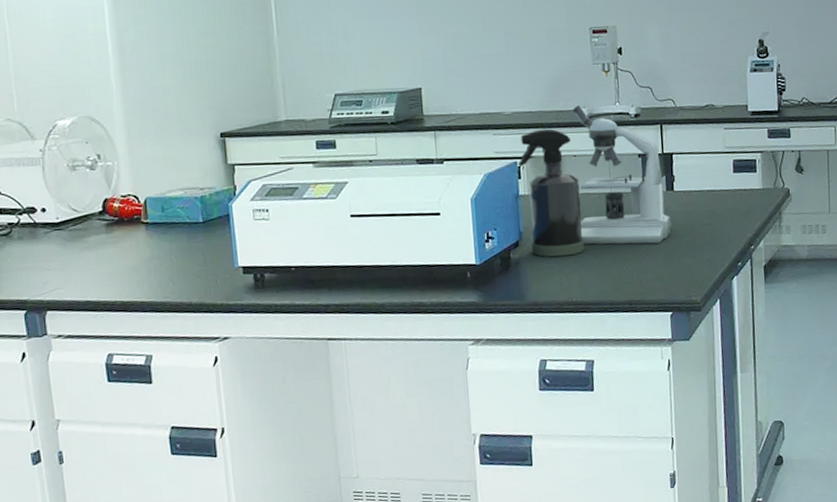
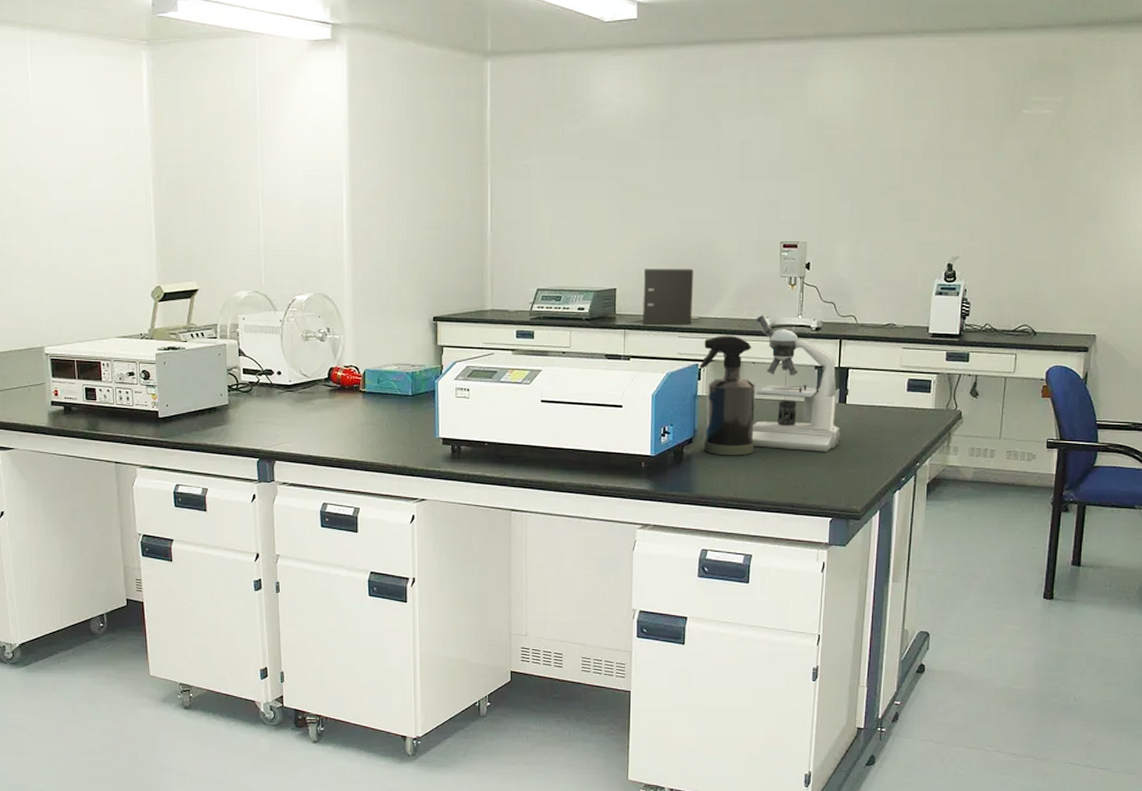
binder: none [449,62,506,125] -> present [643,269,693,325]

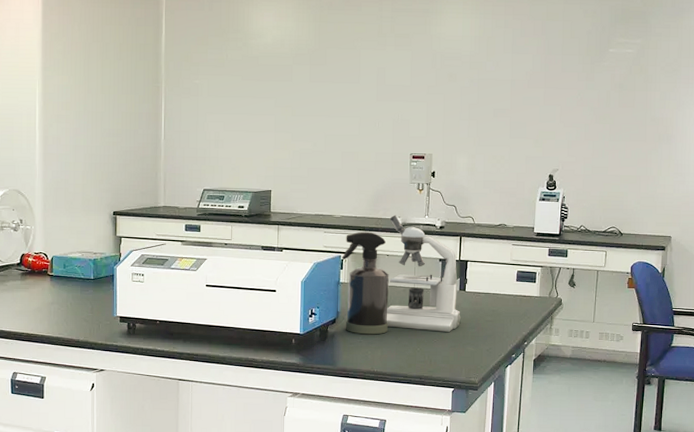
binder: present [643,269,693,325] -> none [294,174,337,222]

